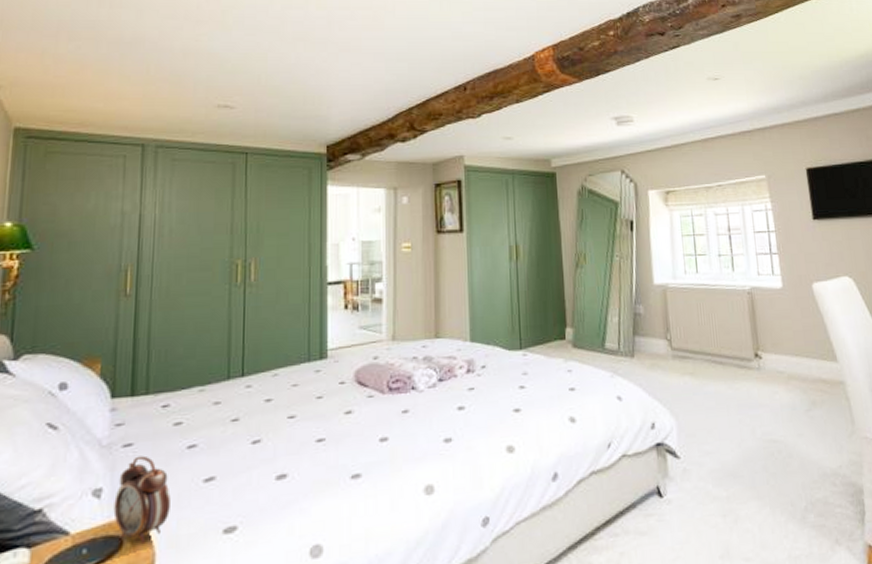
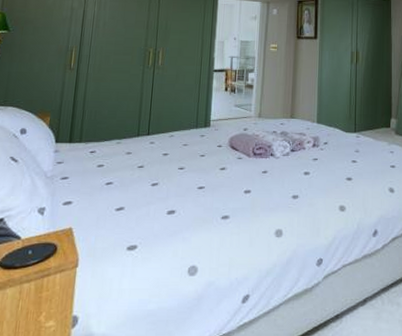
alarm clock: present [113,455,171,544] -> none [51,187,92,251]

